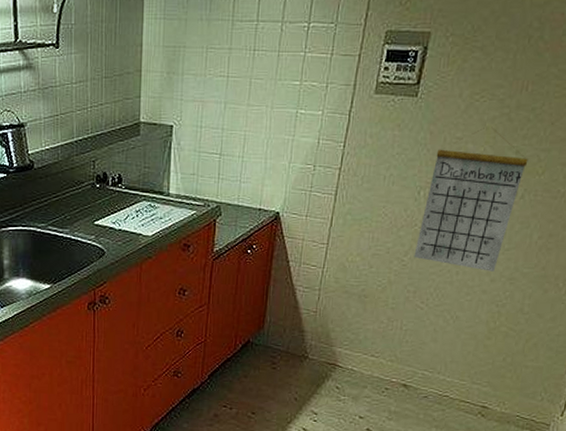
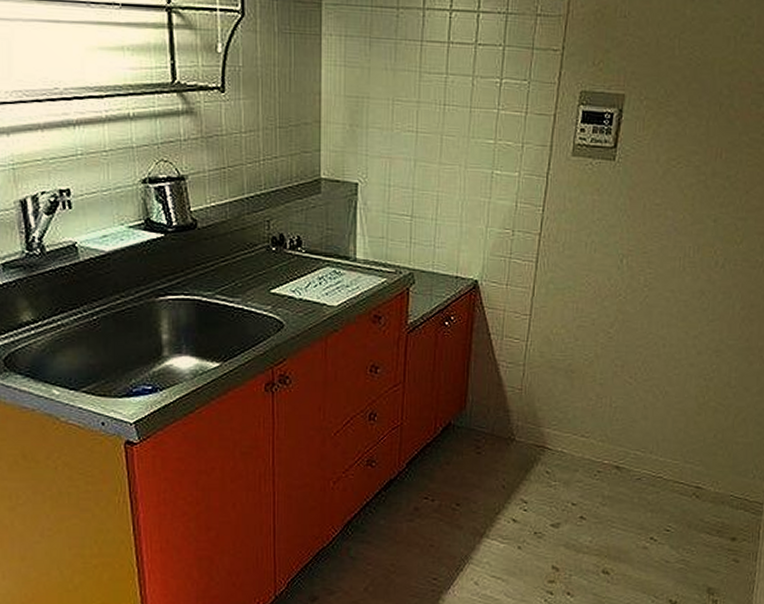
calendar: present [413,127,528,272] -> none [619,194,726,344]

